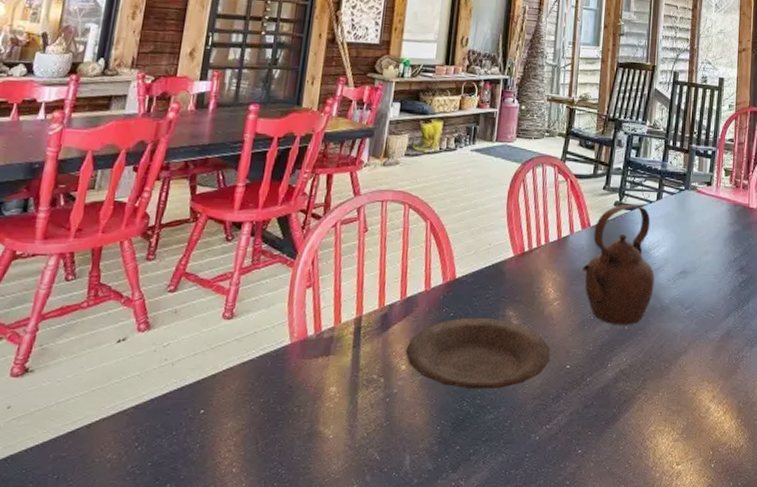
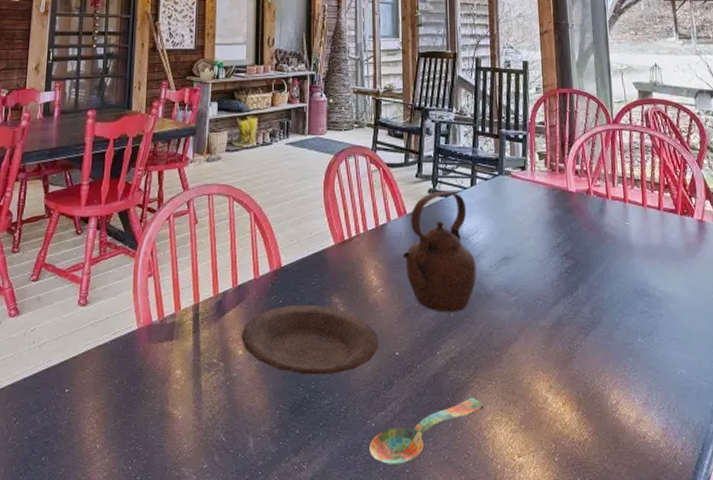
spoon: none [531,408,649,478] -> present [369,397,484,466]

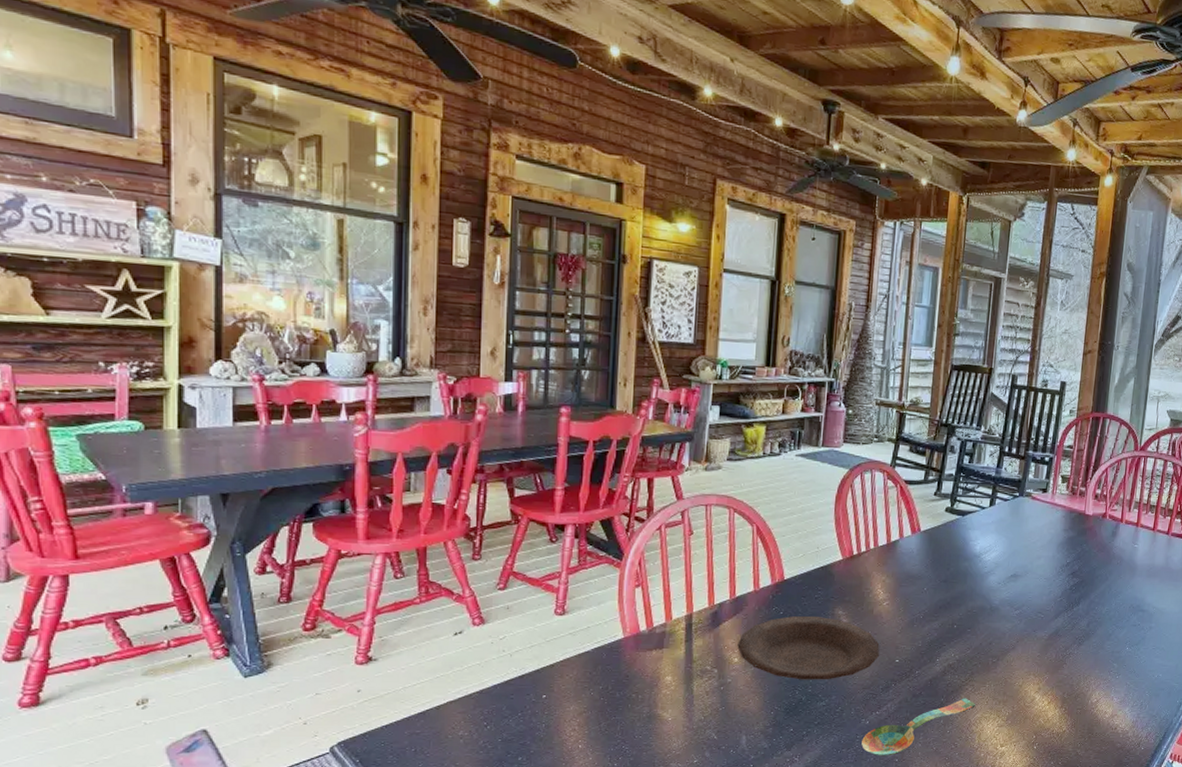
teapot: present [402,191,477,313] -> none [911,509,985,625]

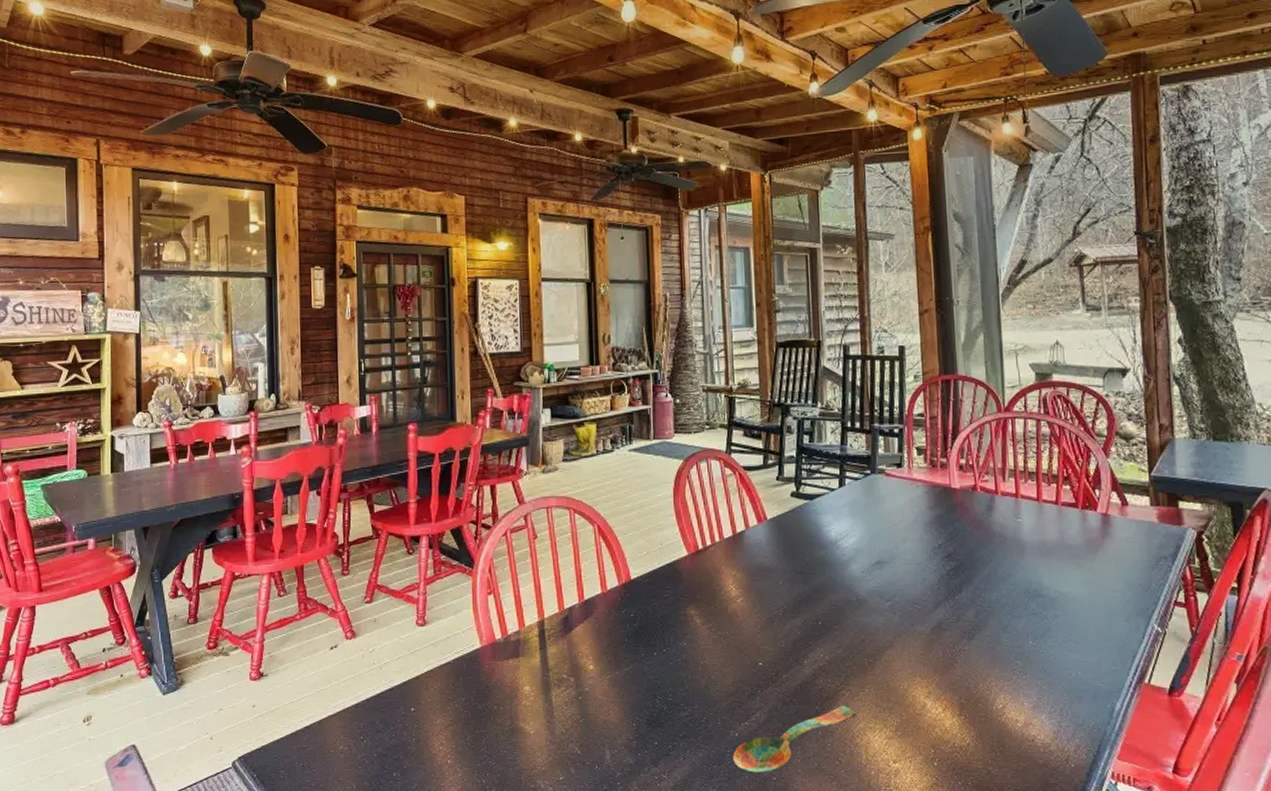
plate: present [737,615,880,680] -> none [591,617,740,688]

